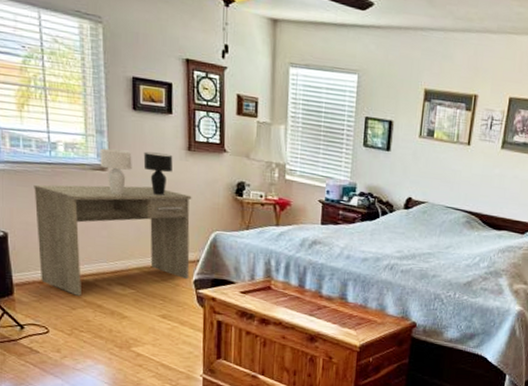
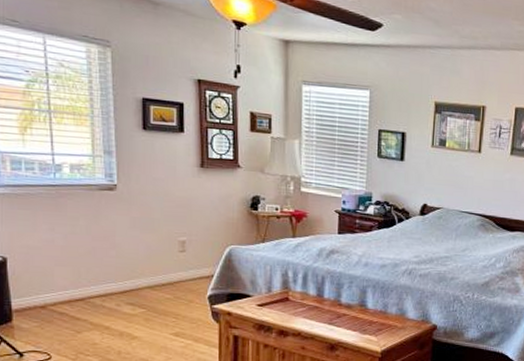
desk: present [34,184,192,296] -> none [36,204,205,318]
table lamp: present [100,148,173,196] -> none [108,168,185,214]

